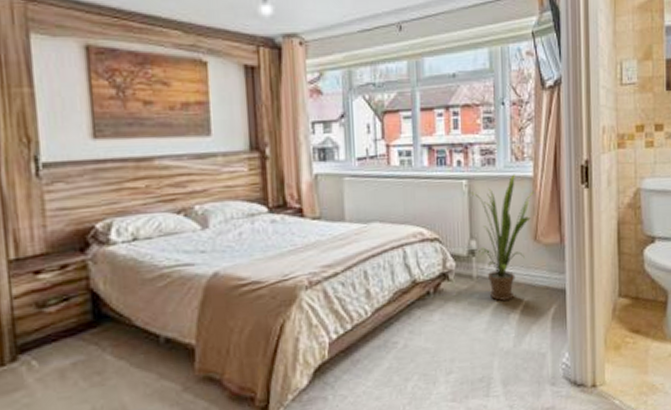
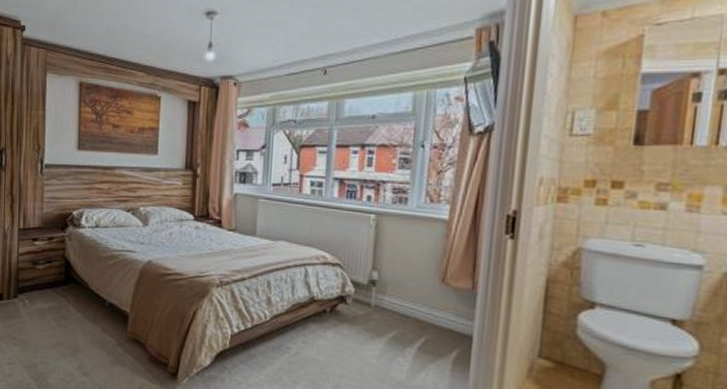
house plant: present [471,174,534,301] -> none [378,215,447,334]

